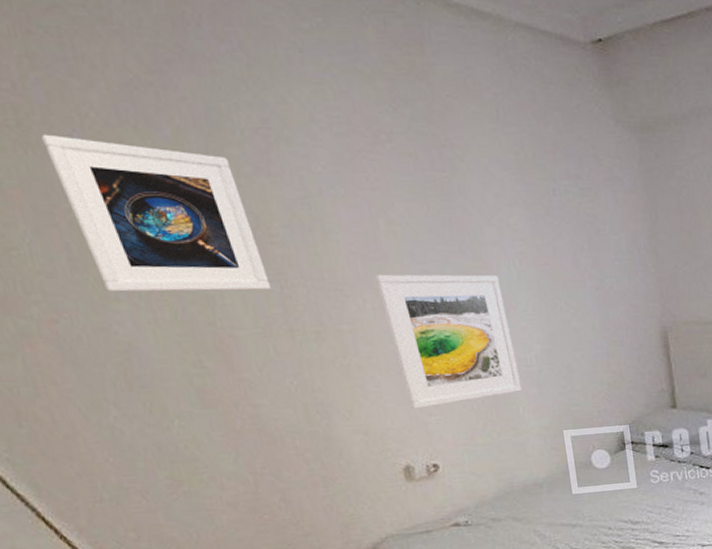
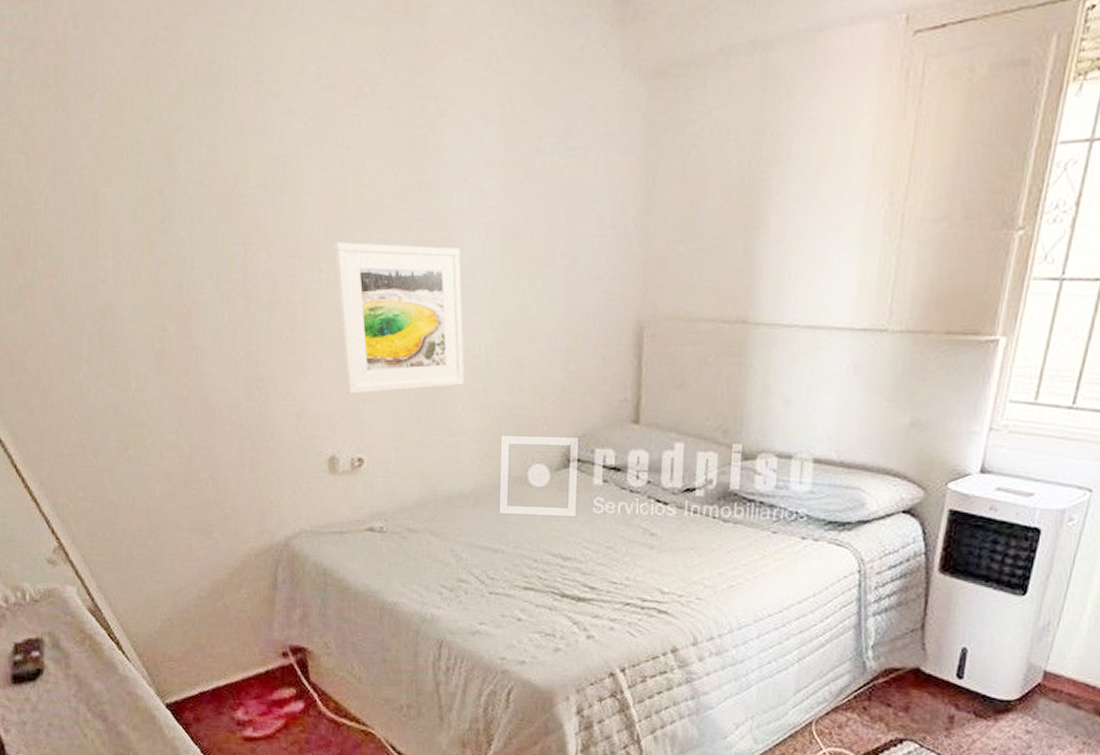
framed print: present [42,134,271,292] -> none [71,92,236,253]

